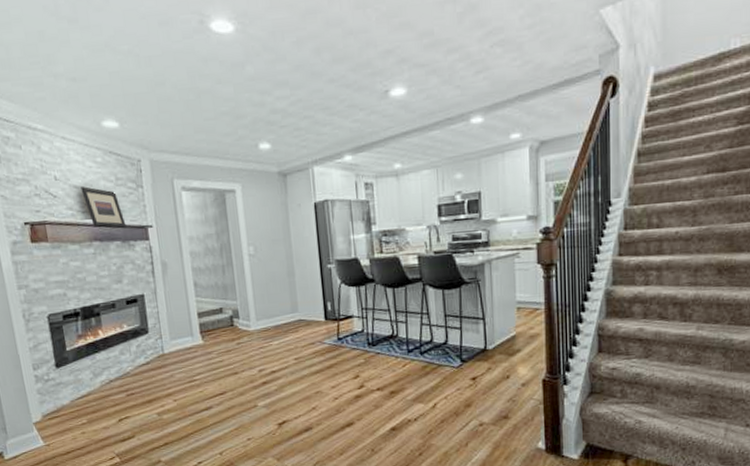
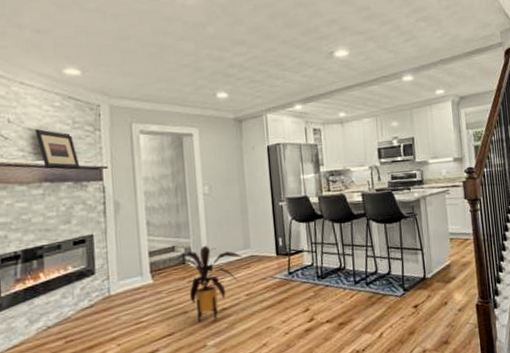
house plant: none [221,308,290,384] -> present [172,245,242,323]

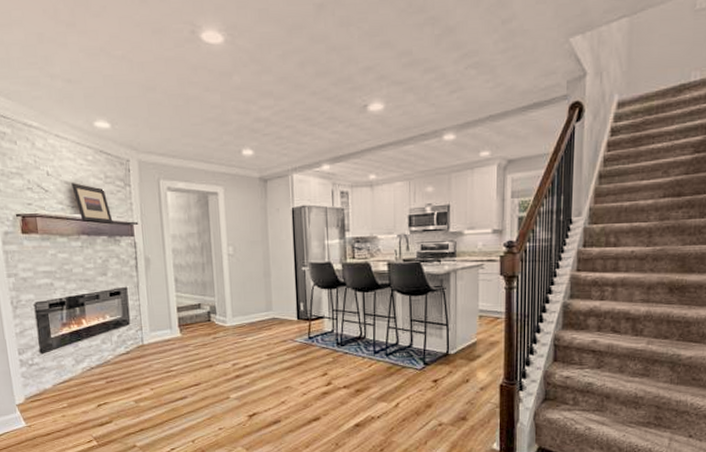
house plant: present [172,245,242,323] -> none [198,305,264,376]

